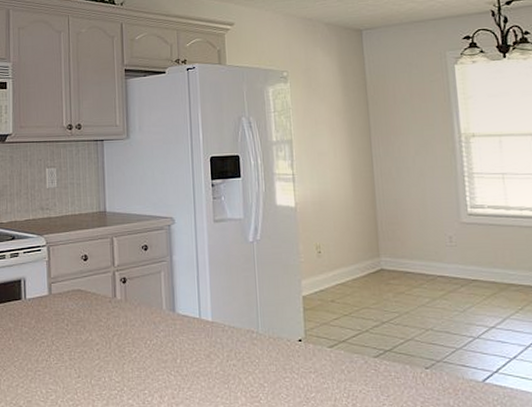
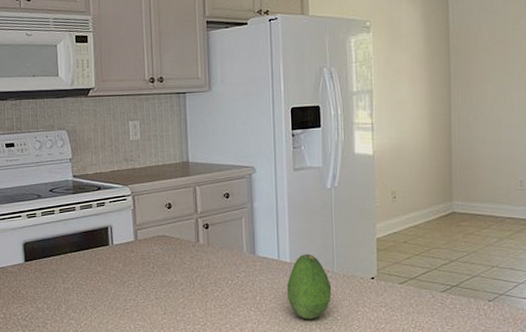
fruit: none [209,312,257,386] -> present [287,254,332,319]

